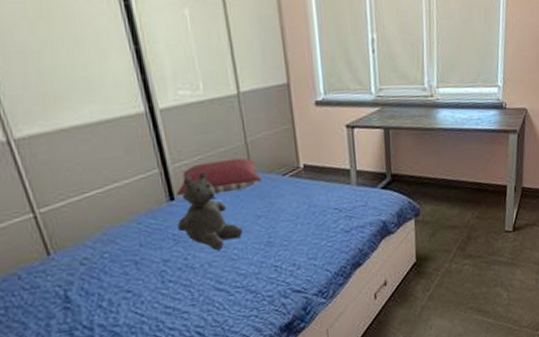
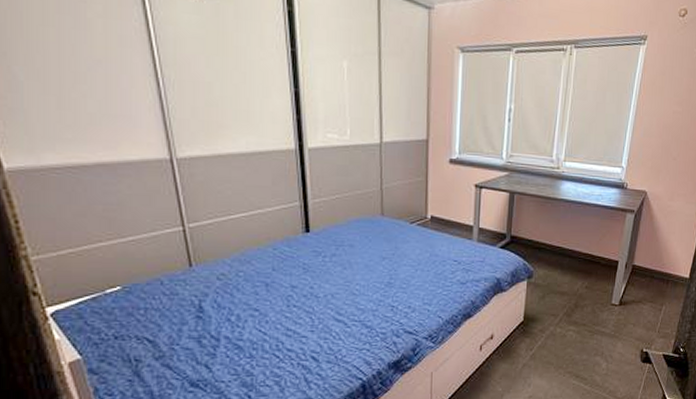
pillow: present [176,158,262,197] -> none [311,201,391,232]
teddy bear: present [177,171,244,250] -> none [309,209,368,283]

